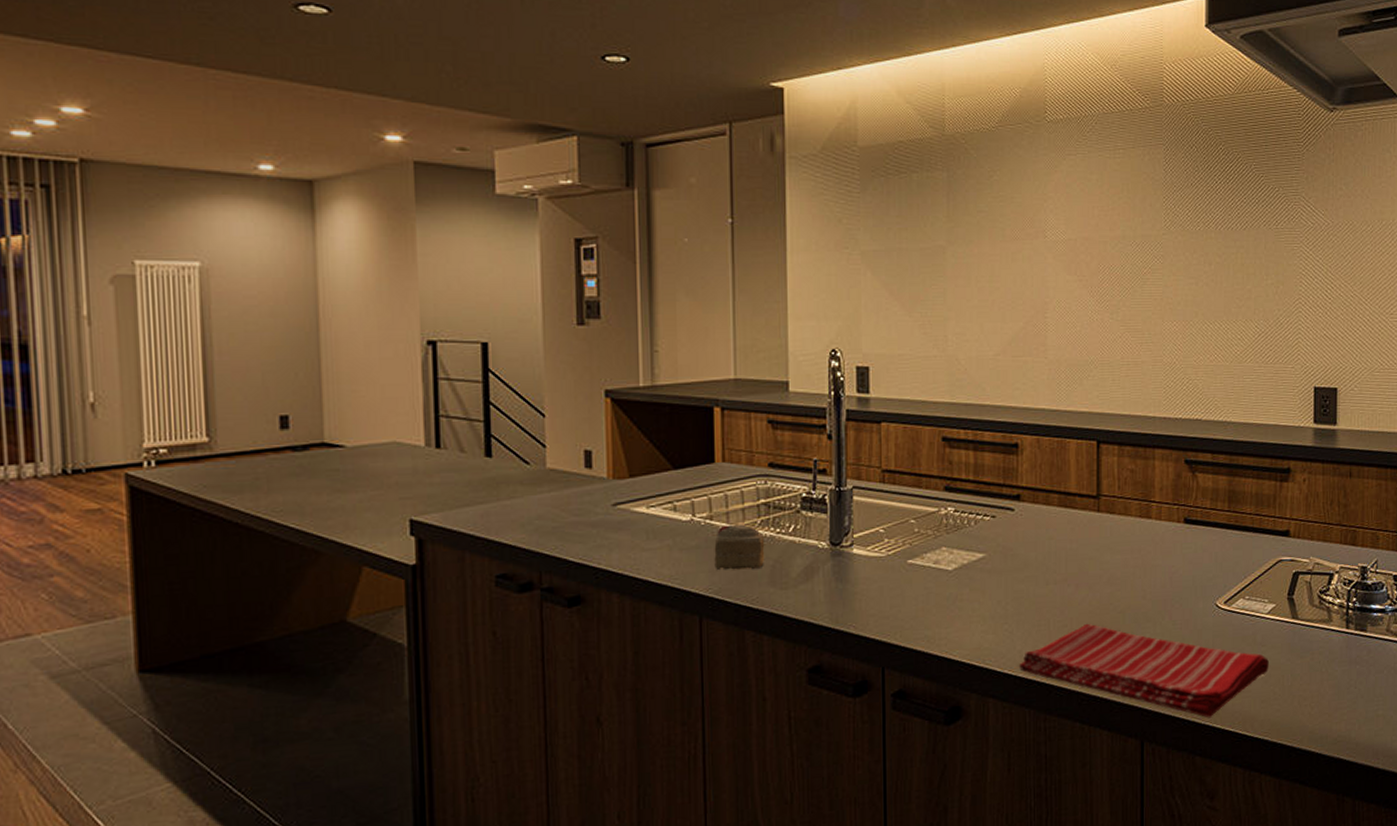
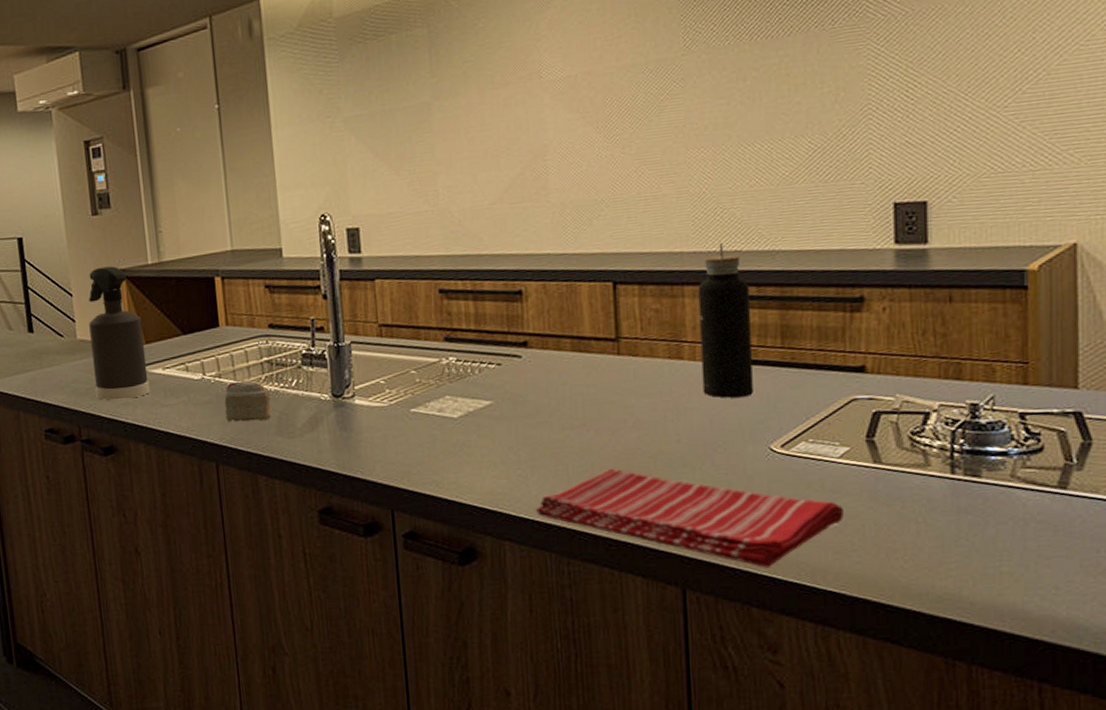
spray bottle: none [562,385,631,542] -> present [89,266,151,401]
water bottle: none [1166,411,1205,557] -> present [698,243,753,398]

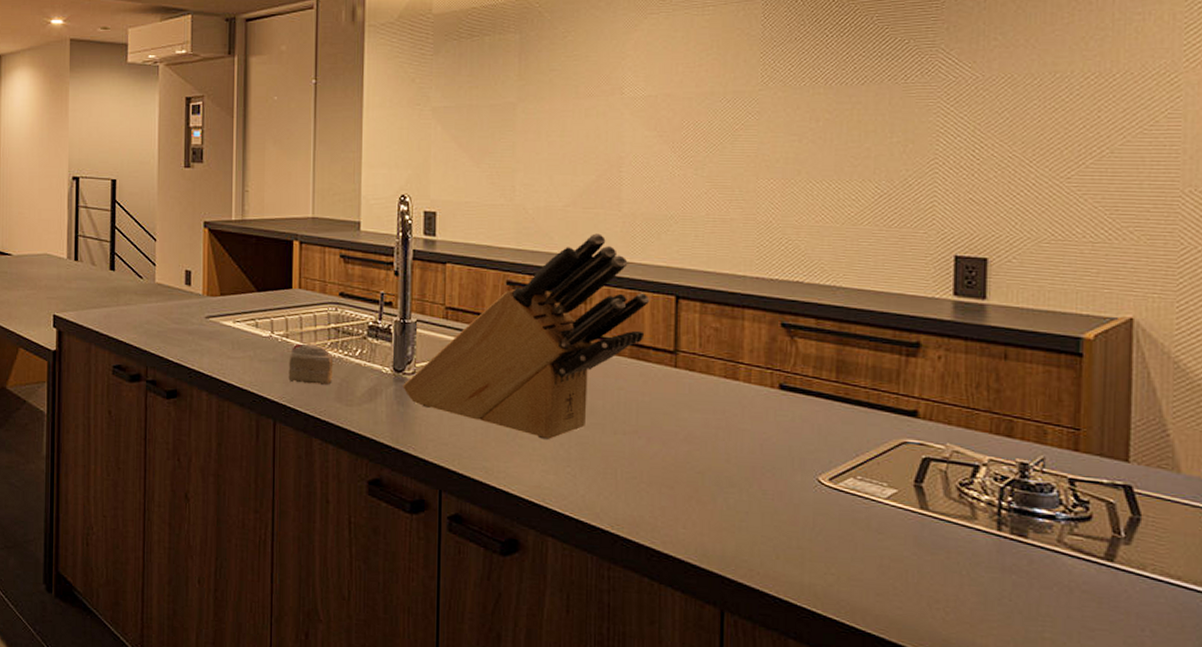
spray bottle: present [89,266,151,401] -> none [166,217,220,347]
knife block: none [343,228,587,445] -> present [403,233,650,439]
dish towel: present [535,468,844,568] -> none [580,478,887,601]
water bottle: present [698,243,753,398] -> none [756,273,808,426]

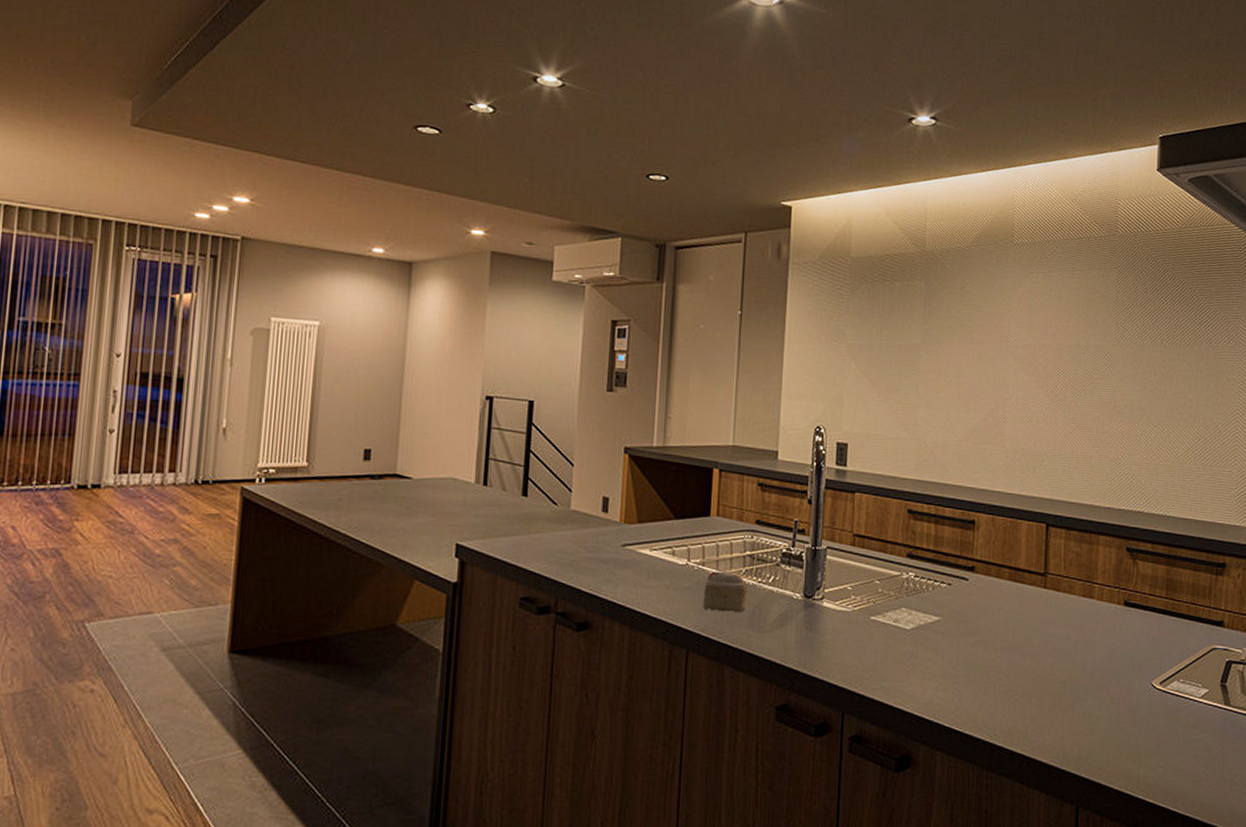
knife block: present [403,233,650,439] -> none [812,466,1026,658]

